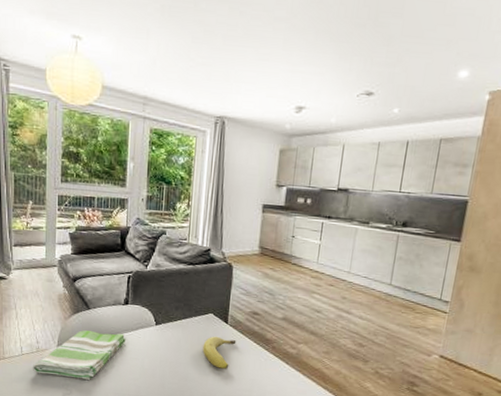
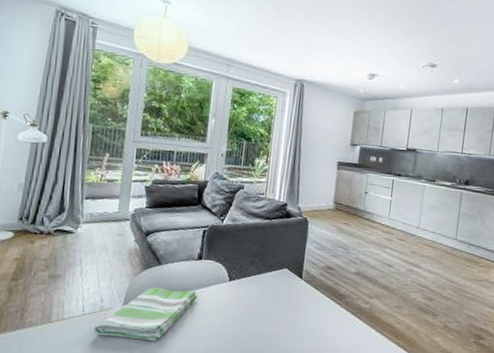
fruit: present [203,336,237,369] -> none [276,291,310,326]

